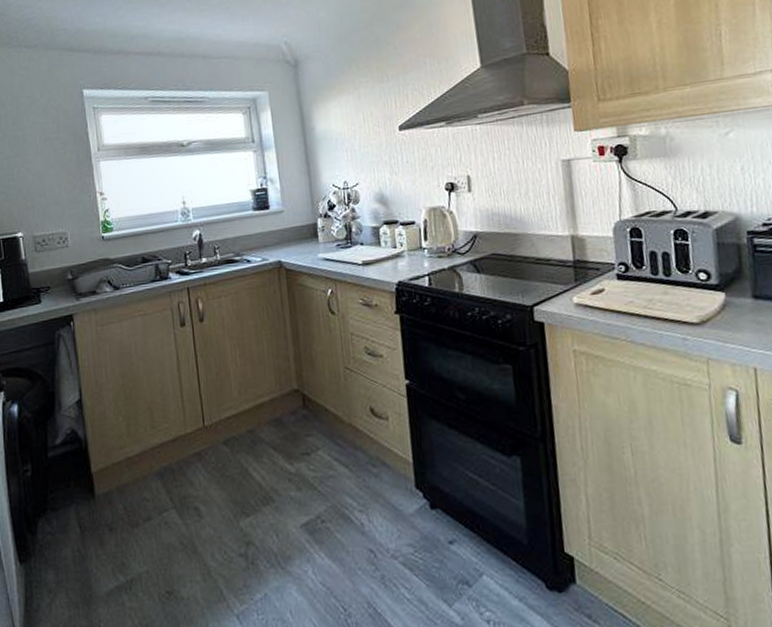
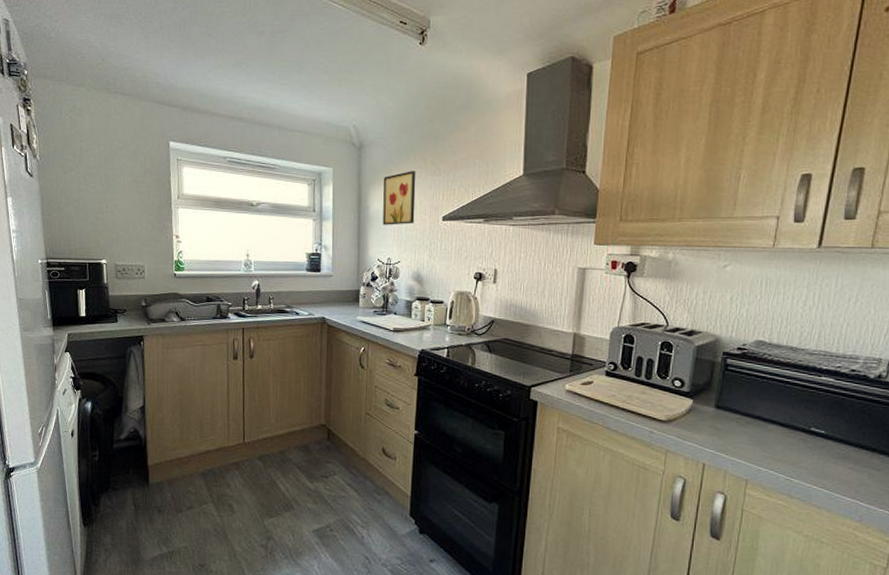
wall art: none [325,81,368,146] -> present [383,171,416,225]

